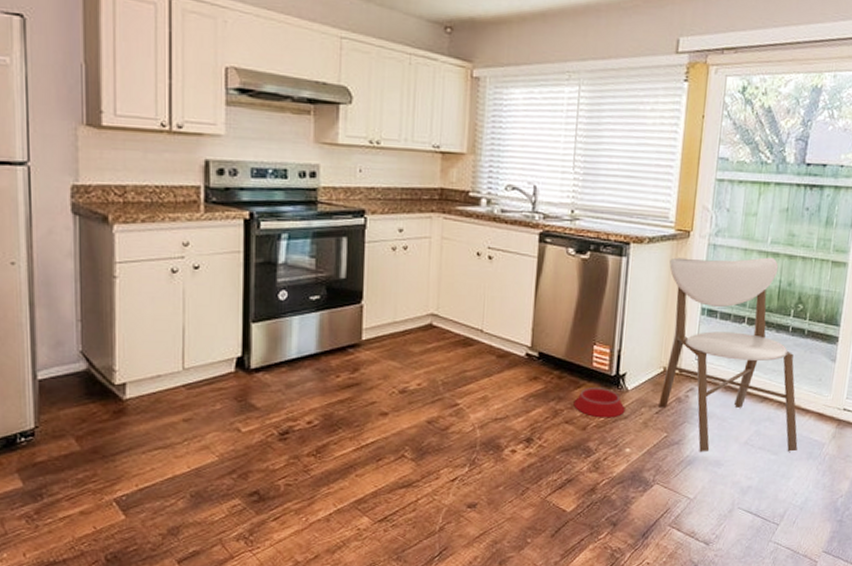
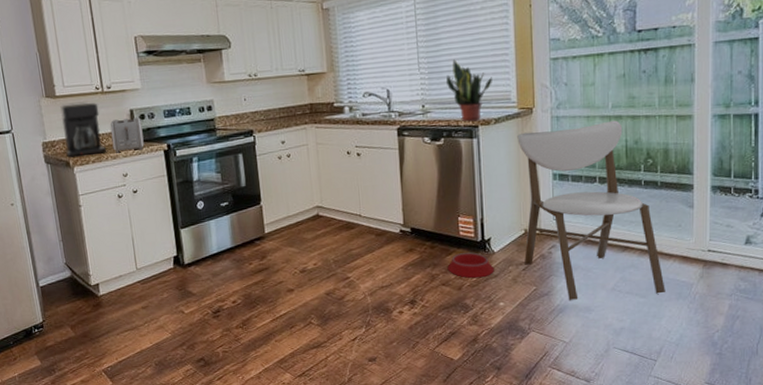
coffee maker: none [103,140,165,212] -> present [60,103,107,158]
toaster: none [174,170,219,216] -> present [110,117,145,153]
potted plant: none [601,163,652,238] -> present [445,59,492,122]

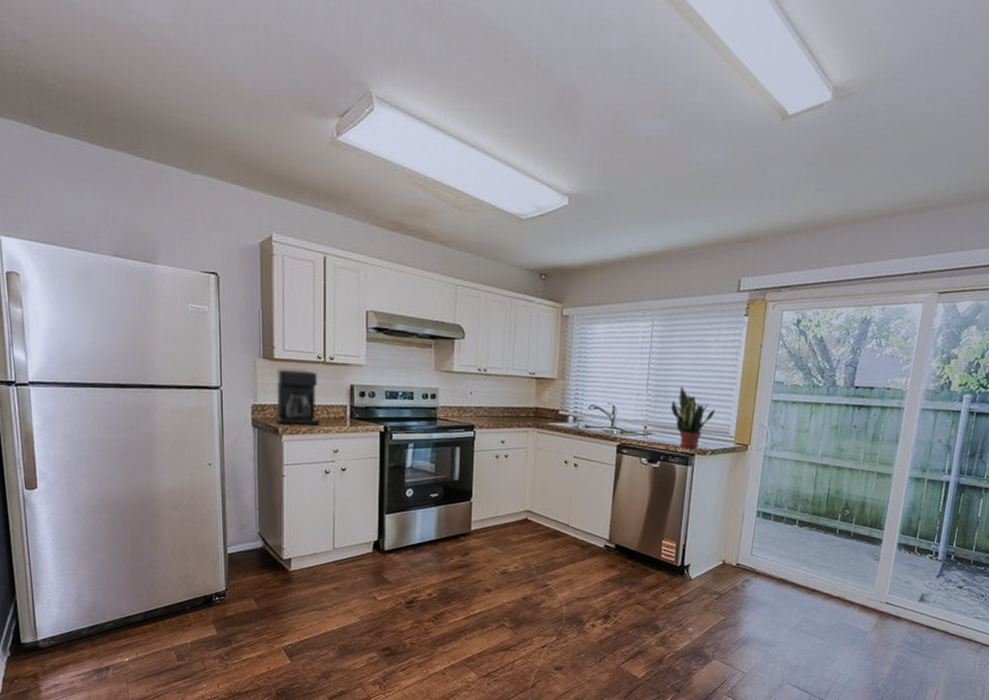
toaster: present [110,117,145,153] -> none [327,393,361,429]
pet bowl: present [447,252,494,279] -> none [644,575,689,602]
dining chair: present [517,120,665,300] -> none [718,467,843,638]

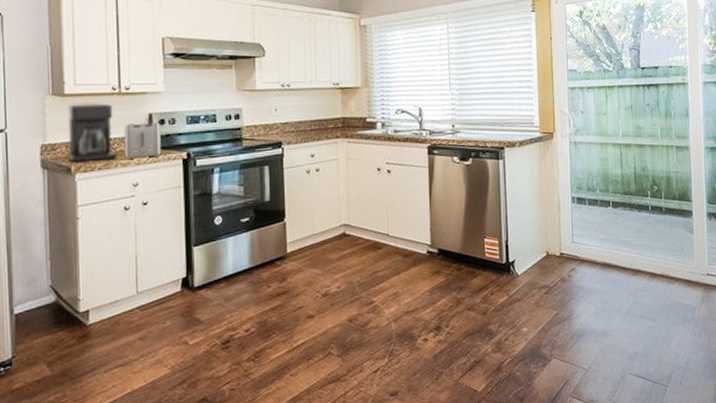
toaster: none [327,393,361,429] -> present [124,122,161,160]
potted plant: present [670,386,715,450] -> none [474,83,517,144]

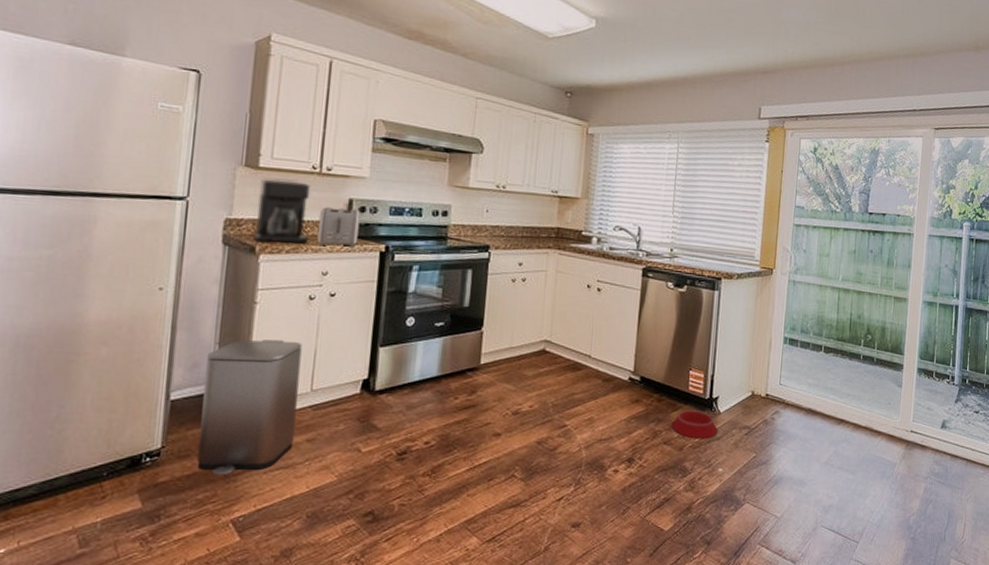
pedal bin: none [41,250,127,378] -> present [197,340,302,476]
pet bowl: none [473,275,518,303] -> present [671,410,718,439]

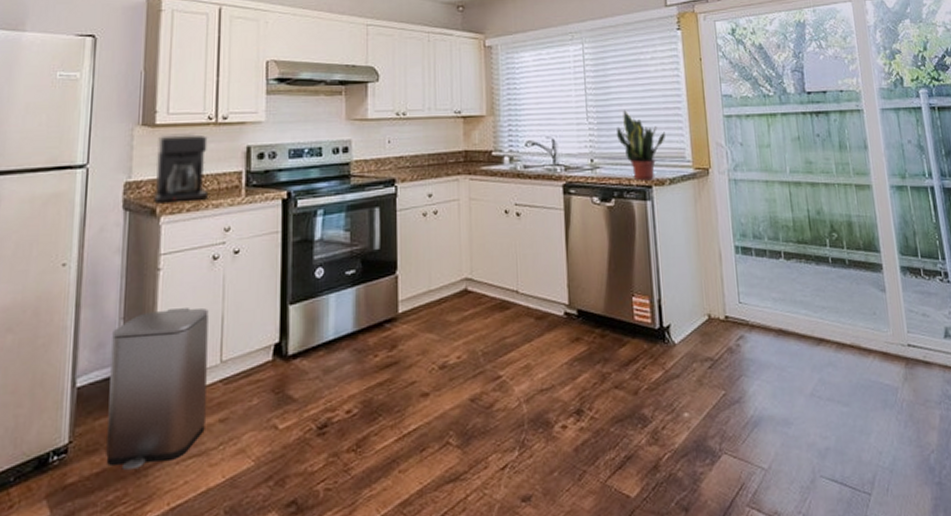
toaster: present [317,207,360,248] -> none [217,156,259,200]
pet bowl: present [671,410,718,439] -> none [620,344,676,379]
potted plant: none [696,209,740,274] -> present [616,110,665,181]

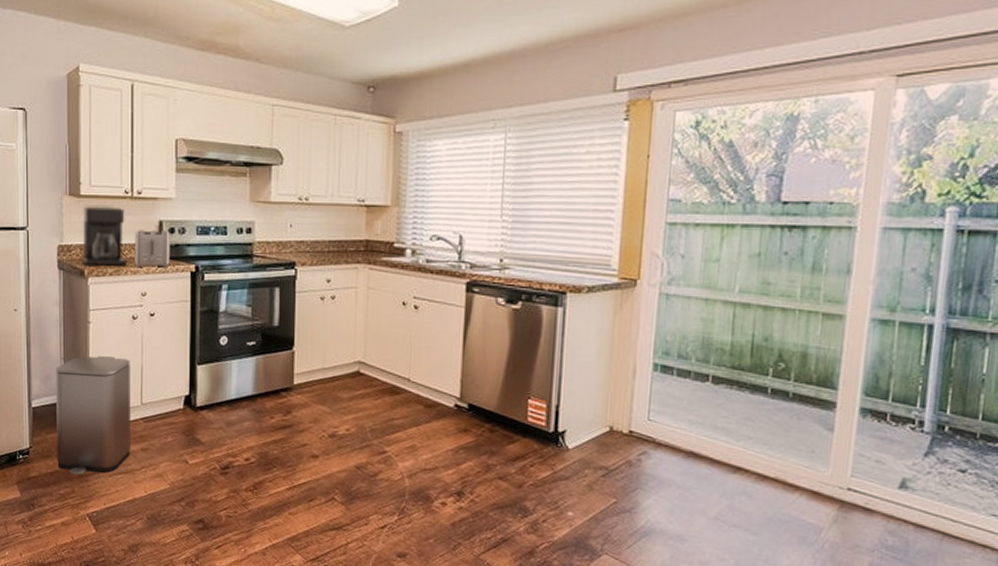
toaster: none [217,156,259,200] -> present [134,230,170,269]
potted plant: present [616,110,665,181] -> none [532,209,590,287]

